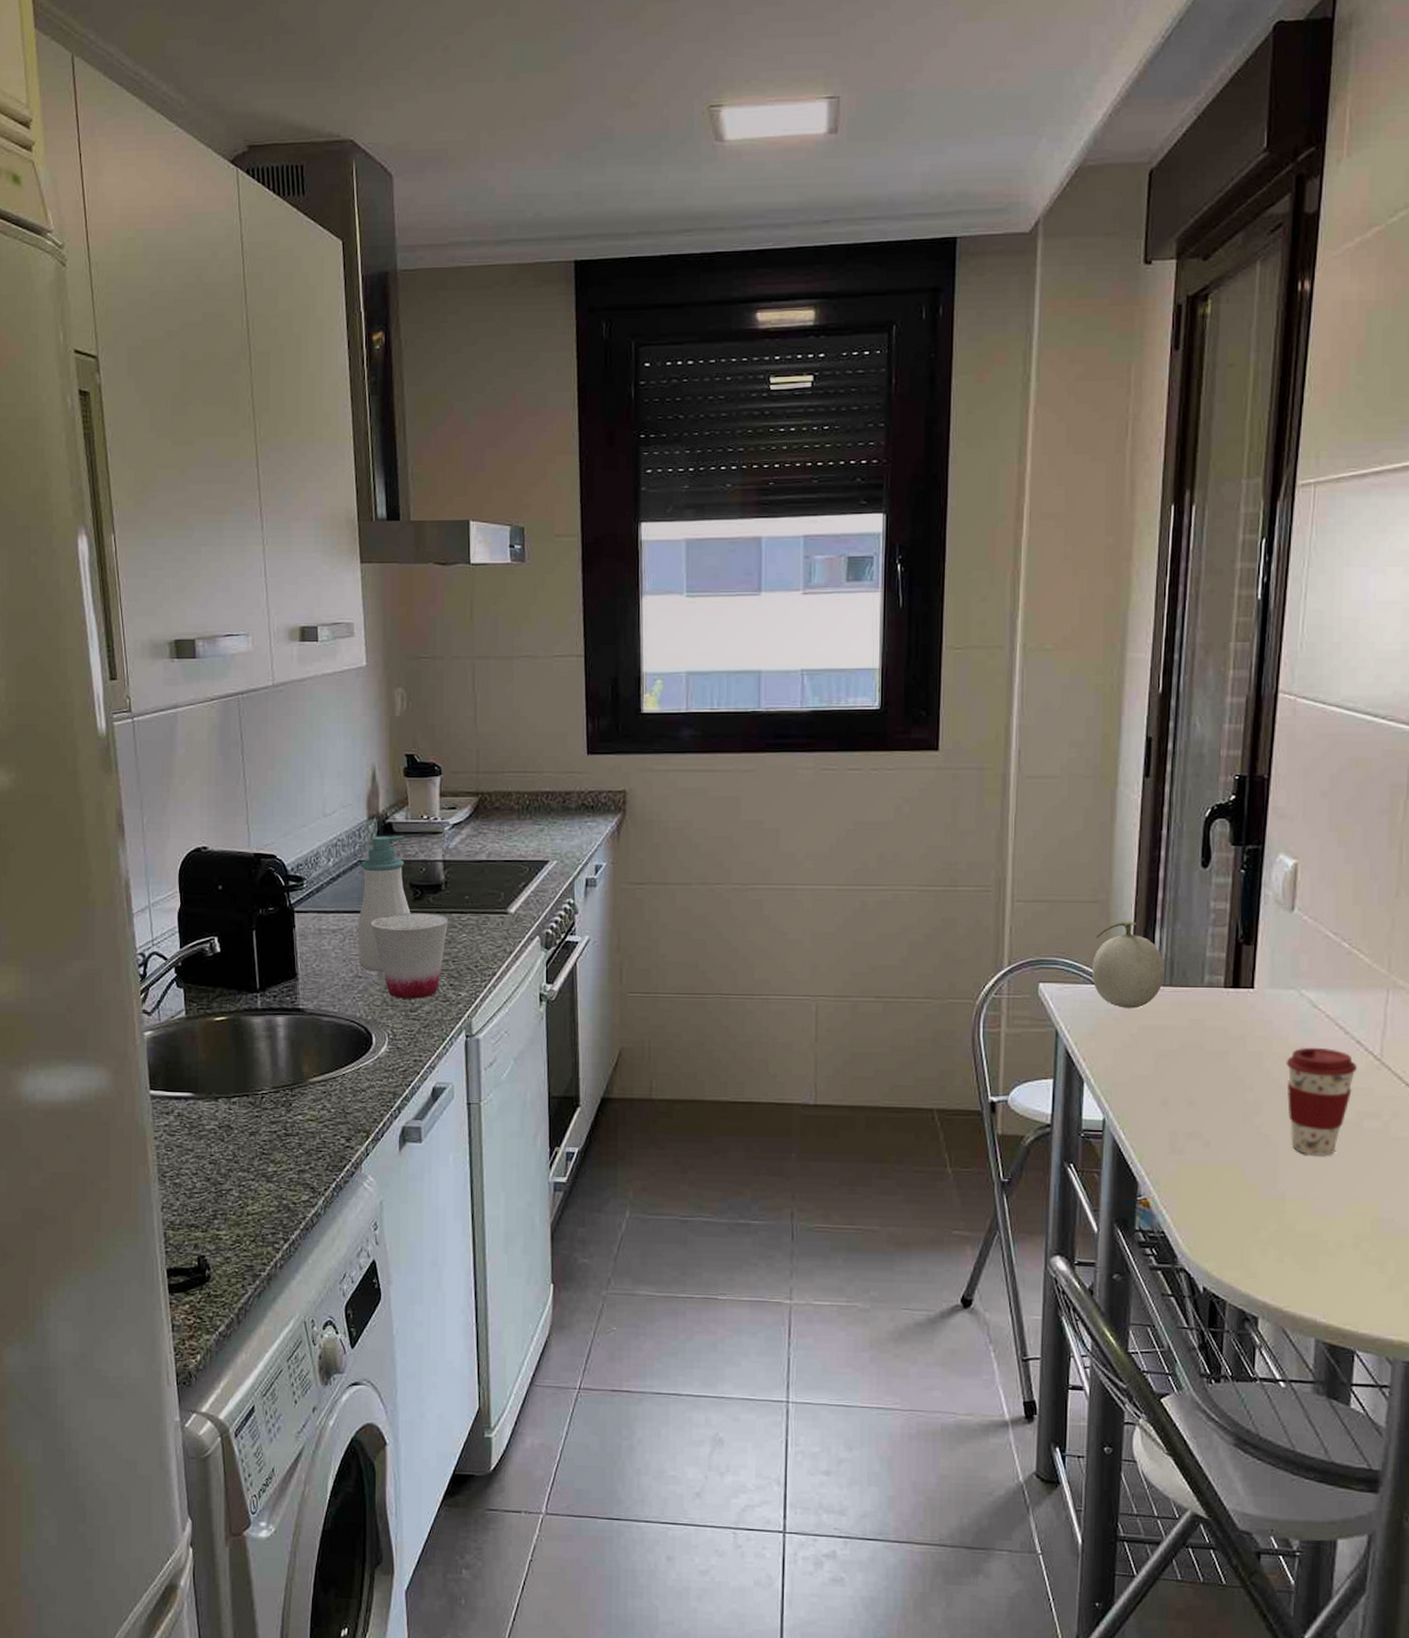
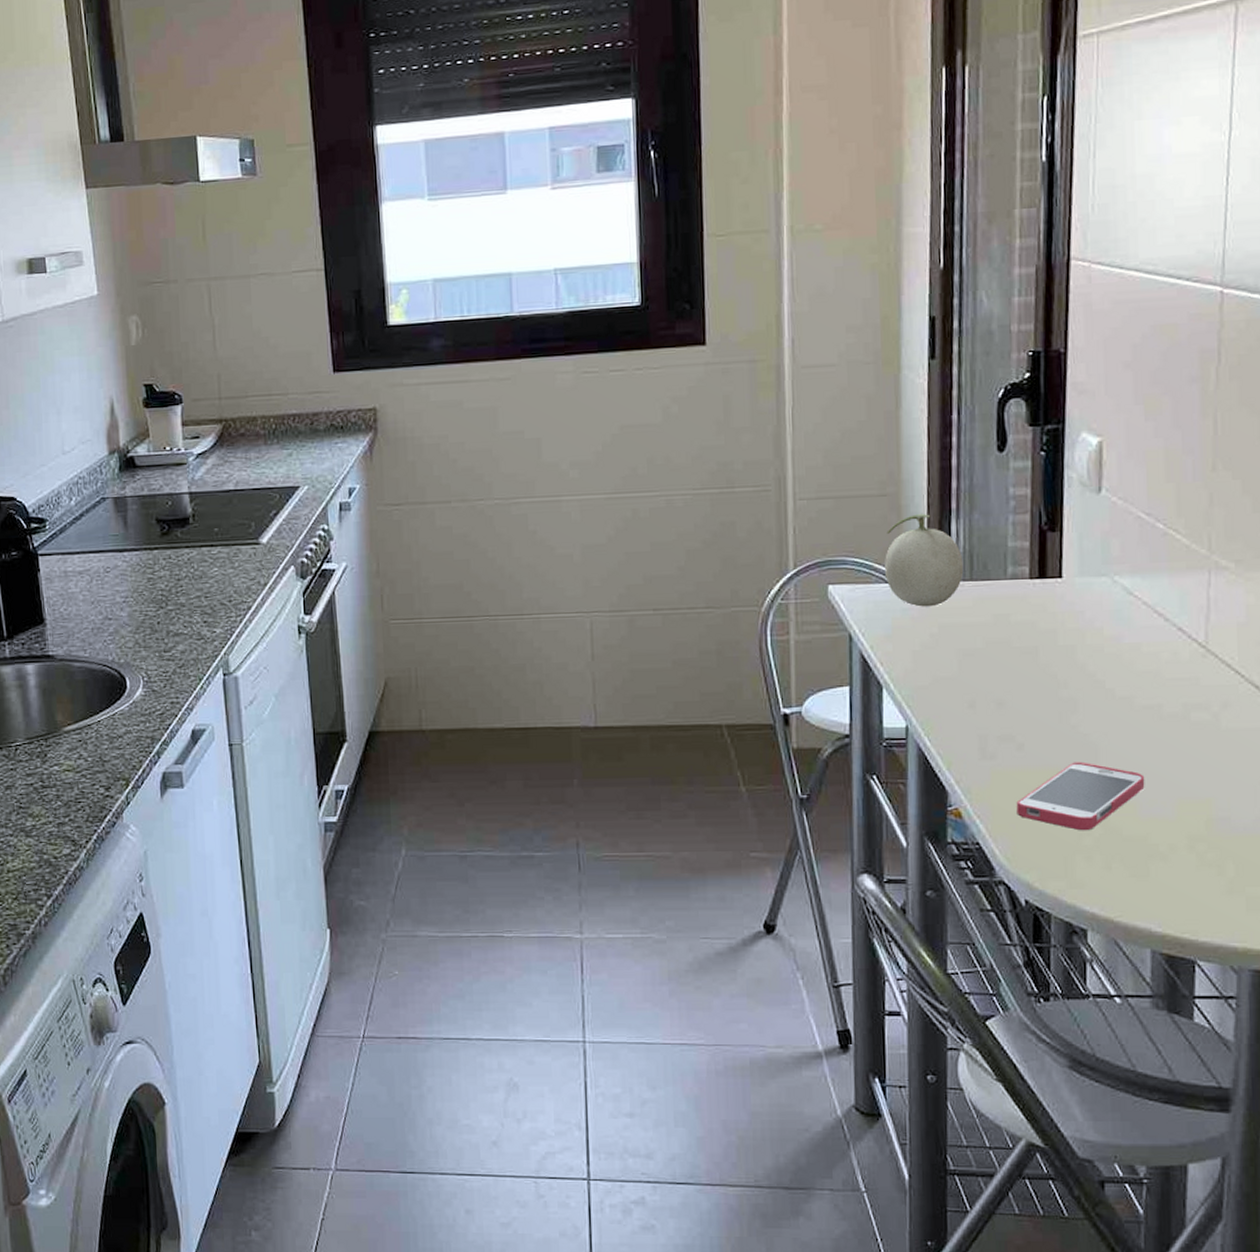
soap bottle: present [358,836,411,972] -> none [104,469,159,613]
cup: present [370,913,449,999] -> none [117,548,199,639]
smartphone: none [1200,1160,1319,1225] -> present [1016,761,1145,831]
coffee cup: present [1286,1047,1357,1156] -> none [1101,637,1180,753]

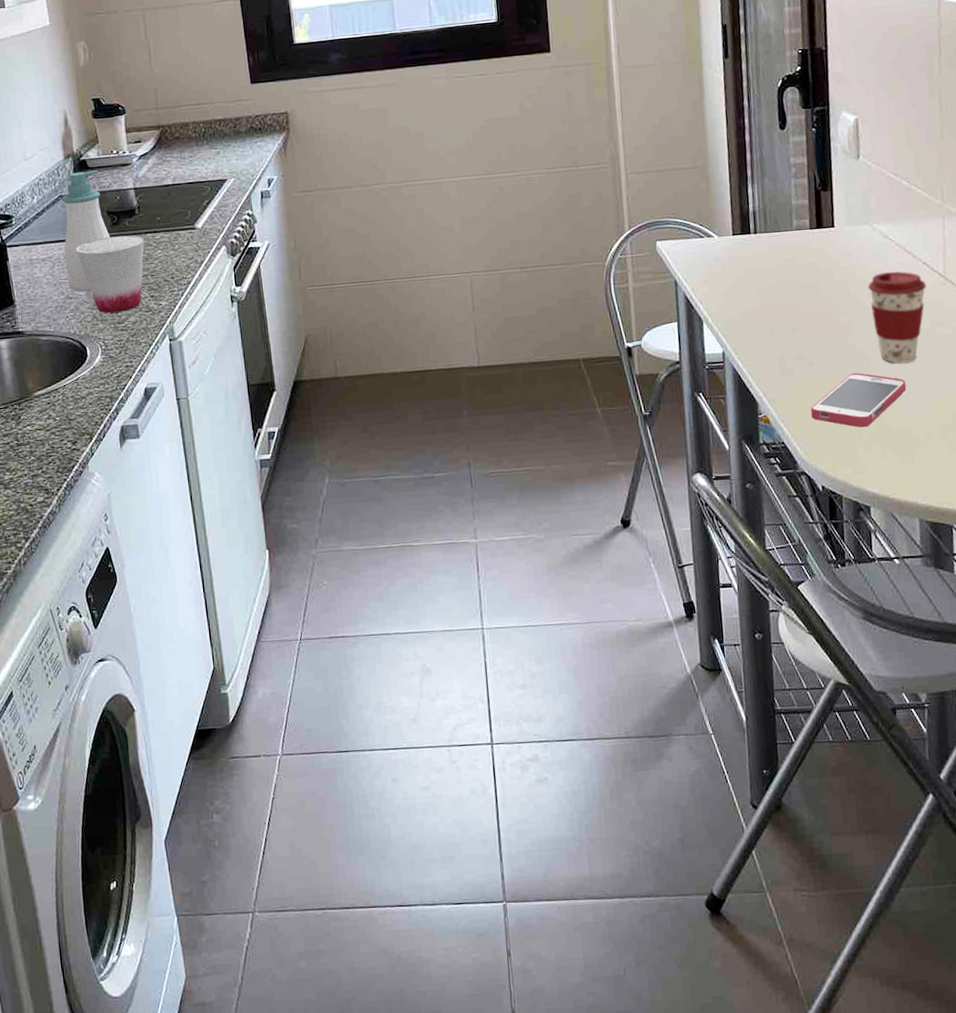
soap bottle: none [104,469,159,613] -> present [62,170,110,292]
cup: none [117,548,199,639] -> present [75,235,145,313]
fruit: present [885,513,964,607] -> none [699,180,760,256]
coffee cup: none [1101,637,1180,753] -> present [867,271,926,363]

